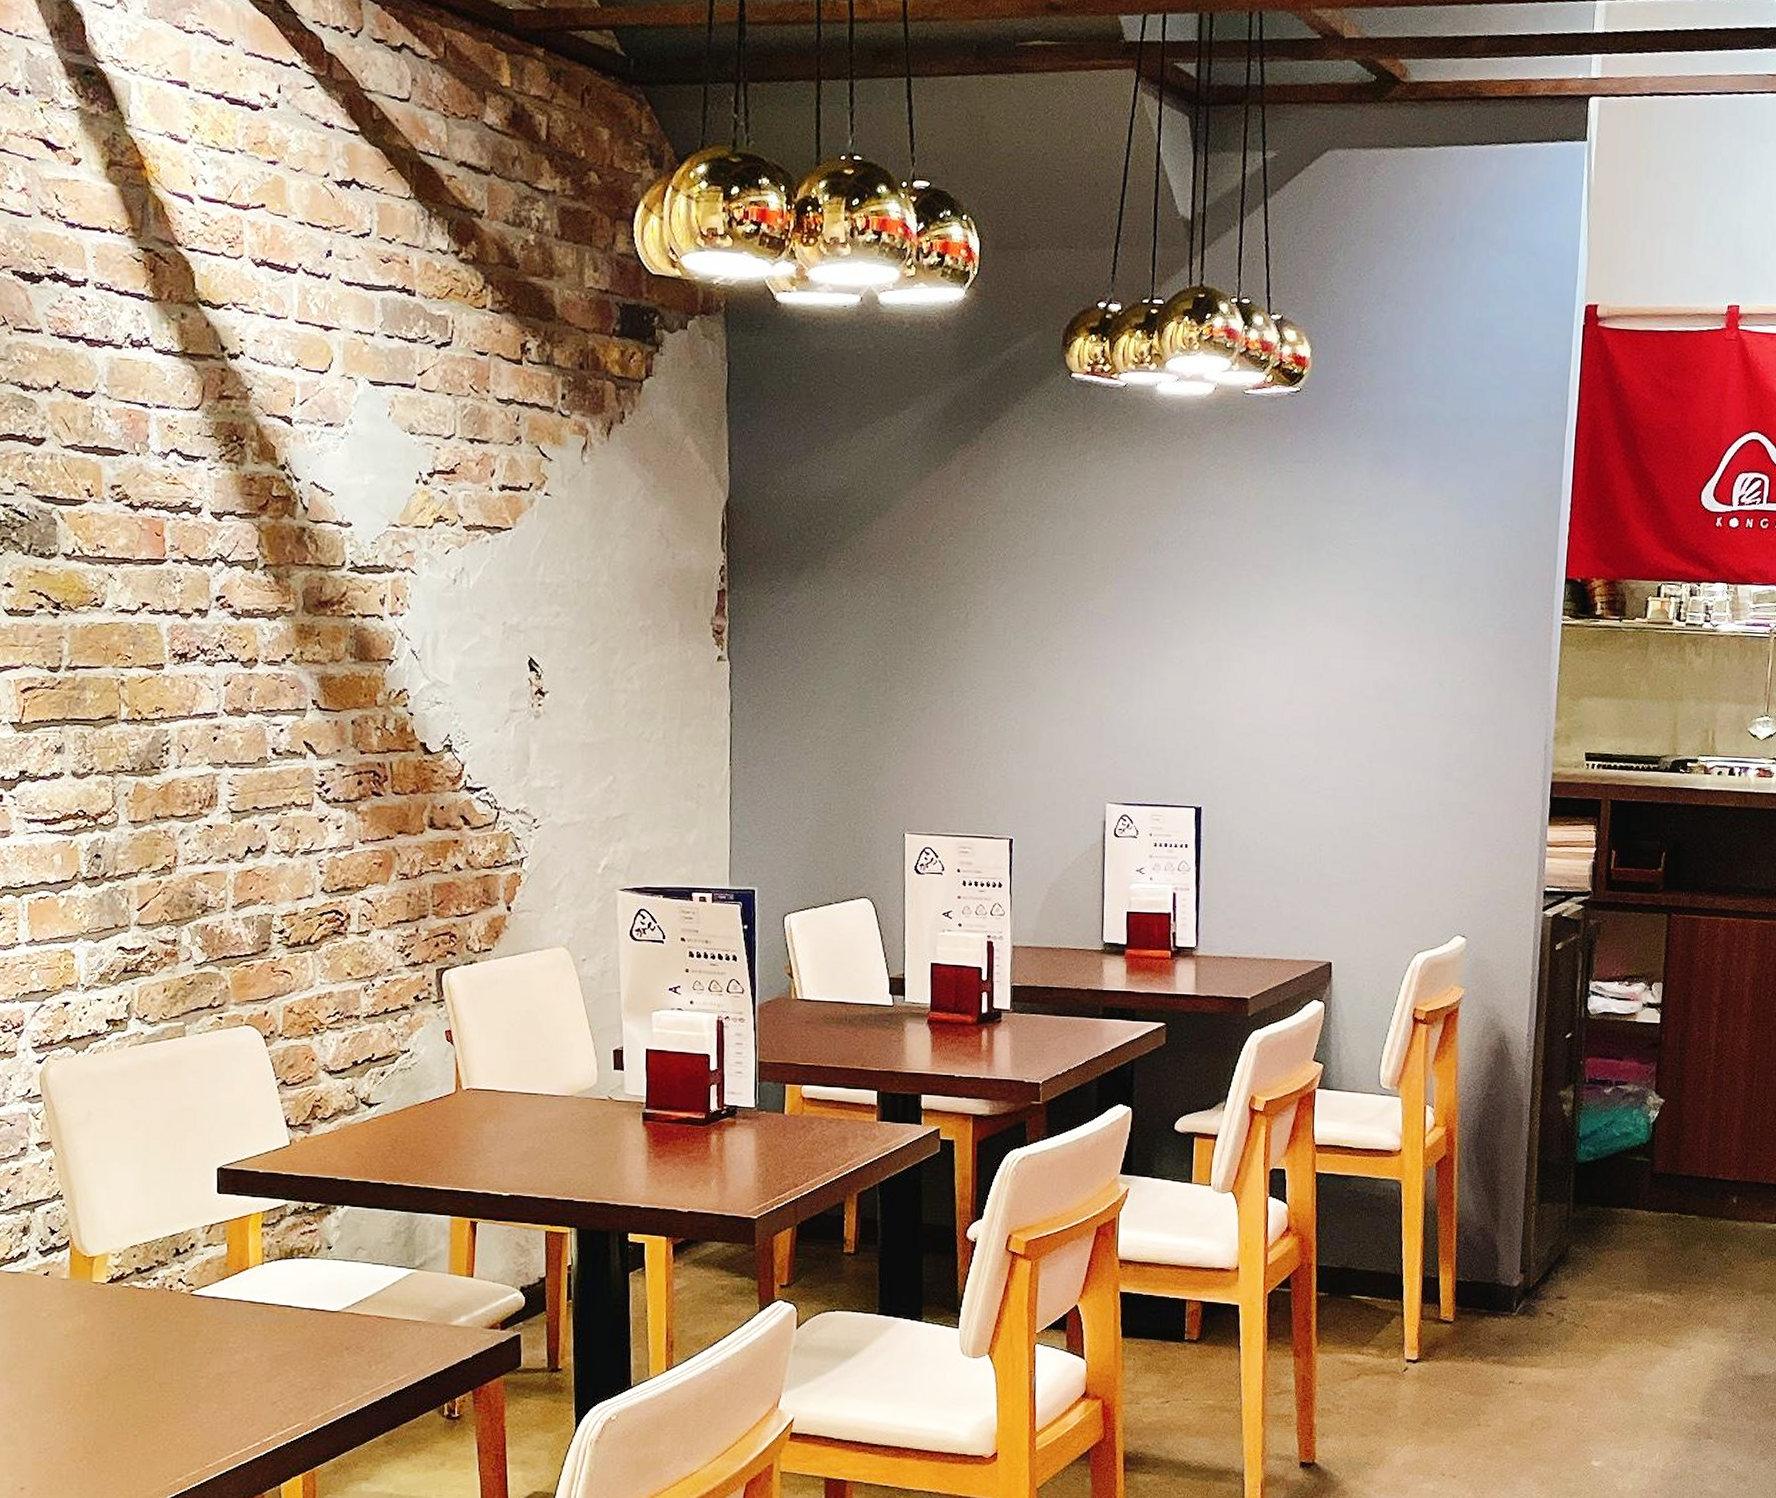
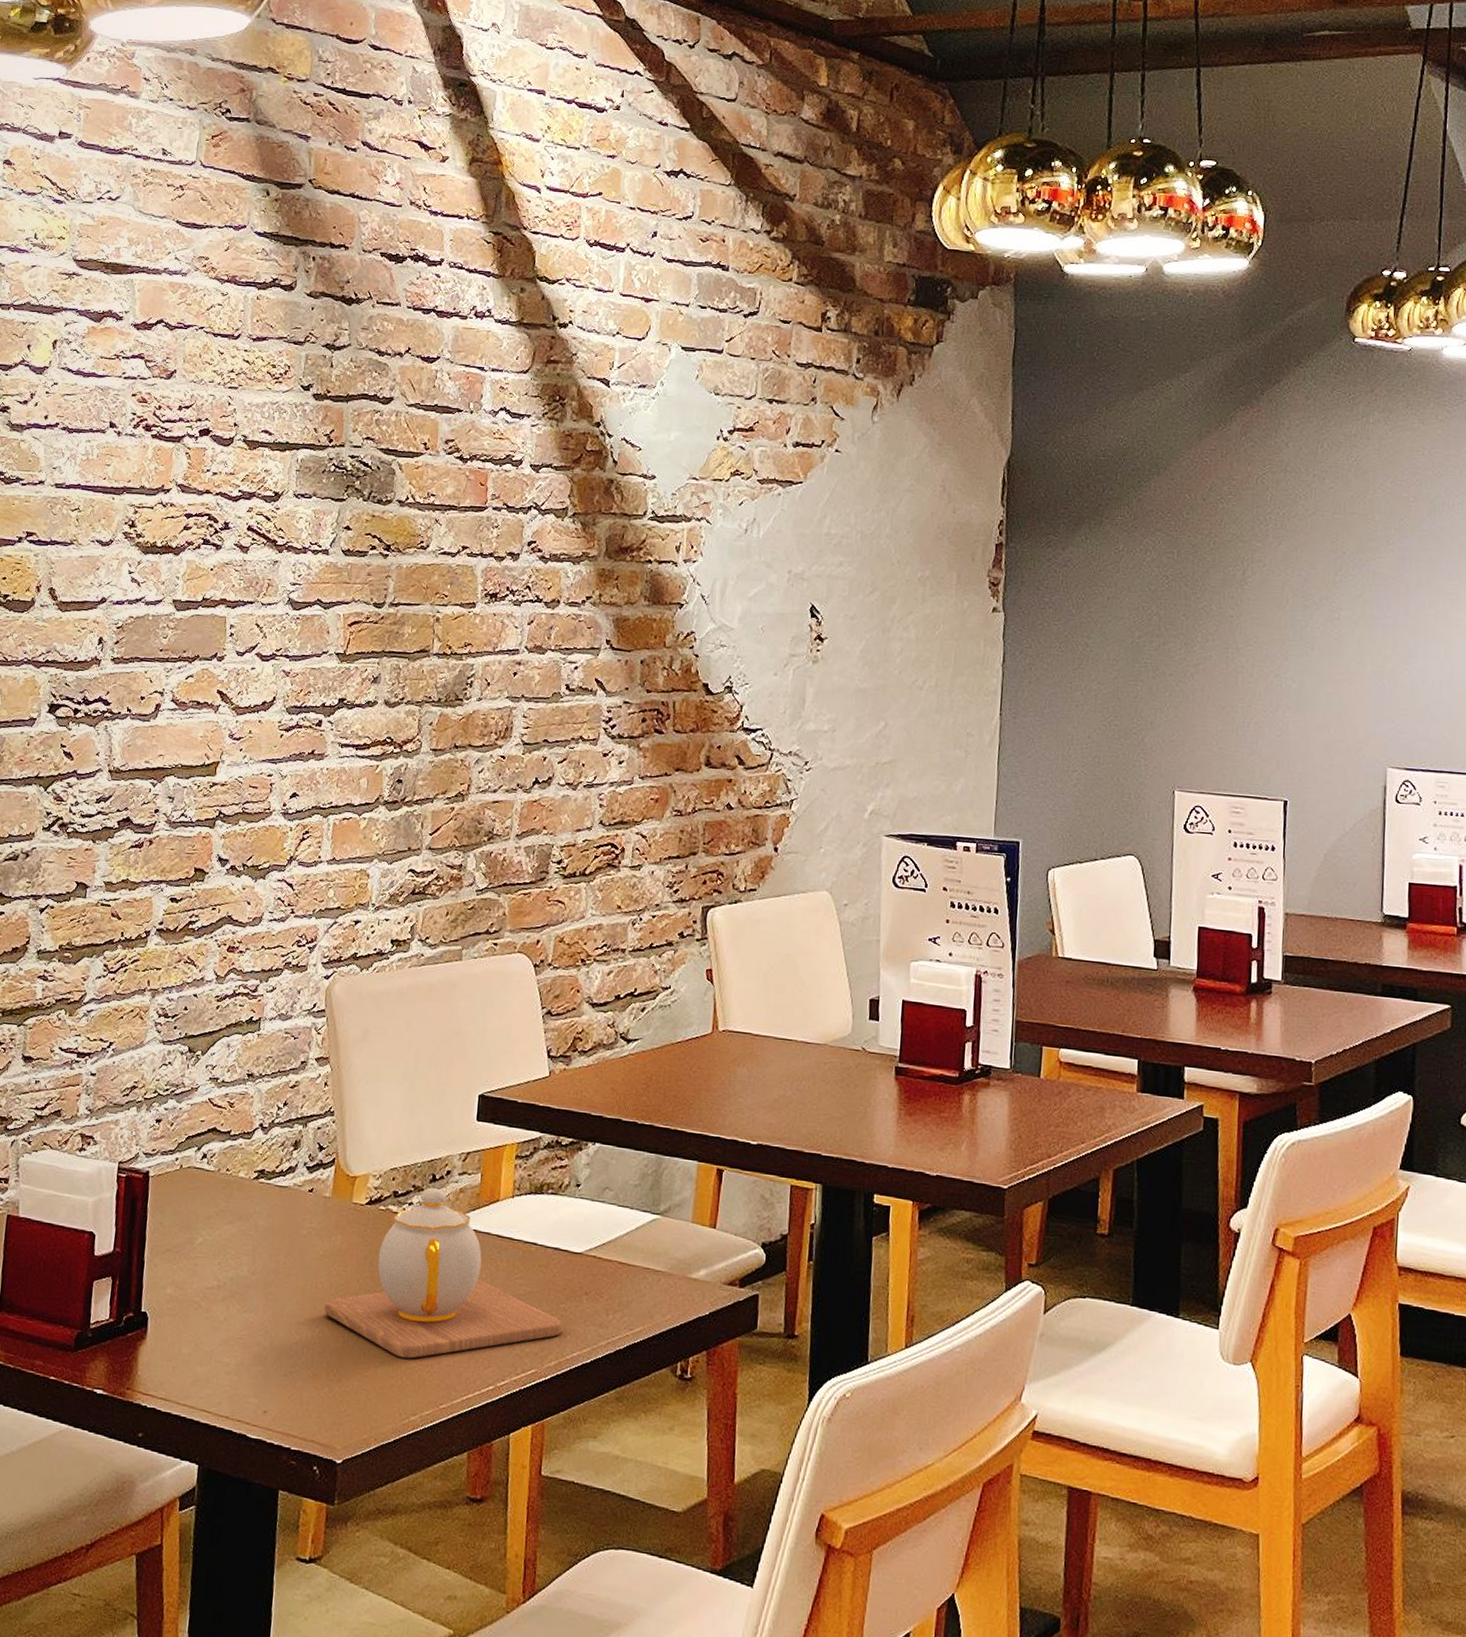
teapot: none [74,1261,325,1425] -> present [324,1187,562,1359]

